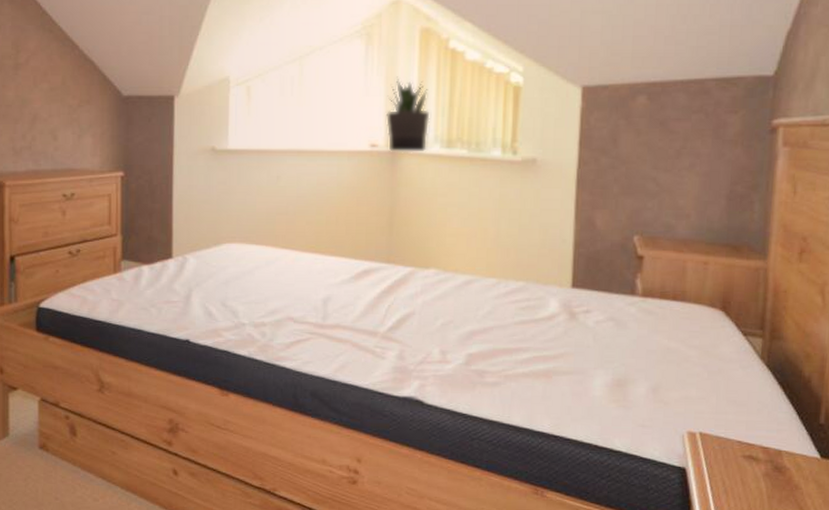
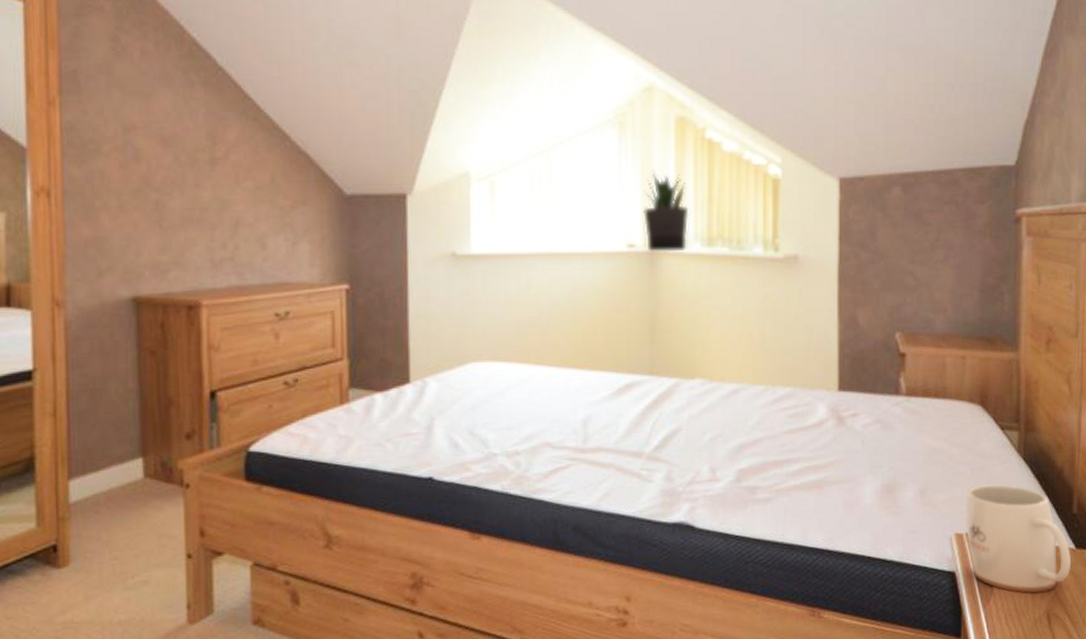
mug: none [699,388,815,498] -> present [965,484,1072,594]

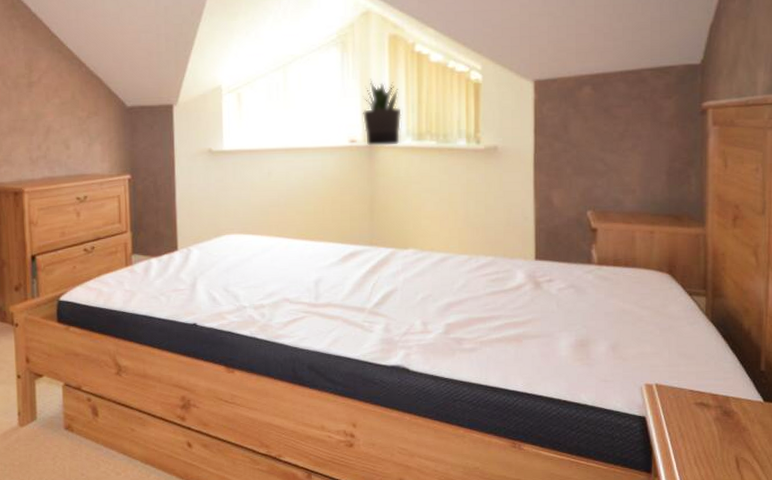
mug: present [965,484,1072,594] -> none [655,343,760,439]

